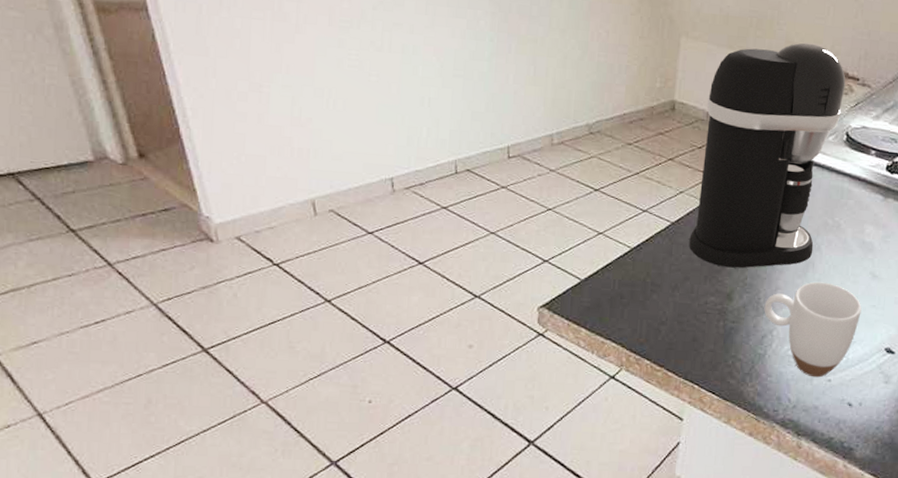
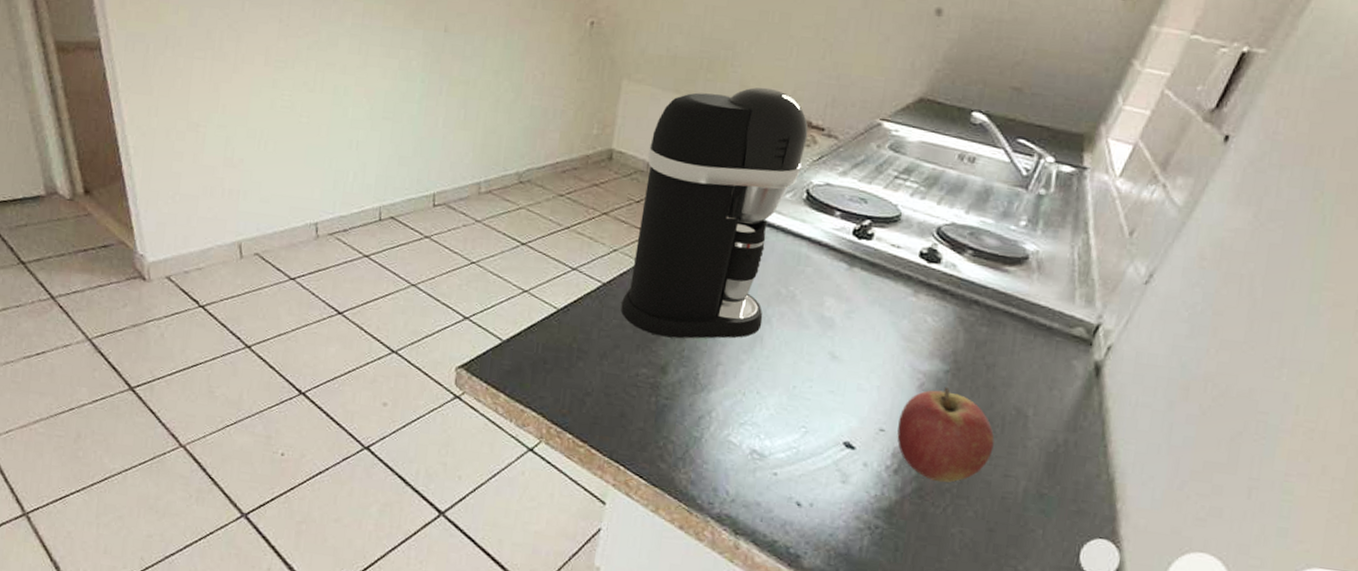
mug: present [764,281,862,378] -> none [702,359,818,470]

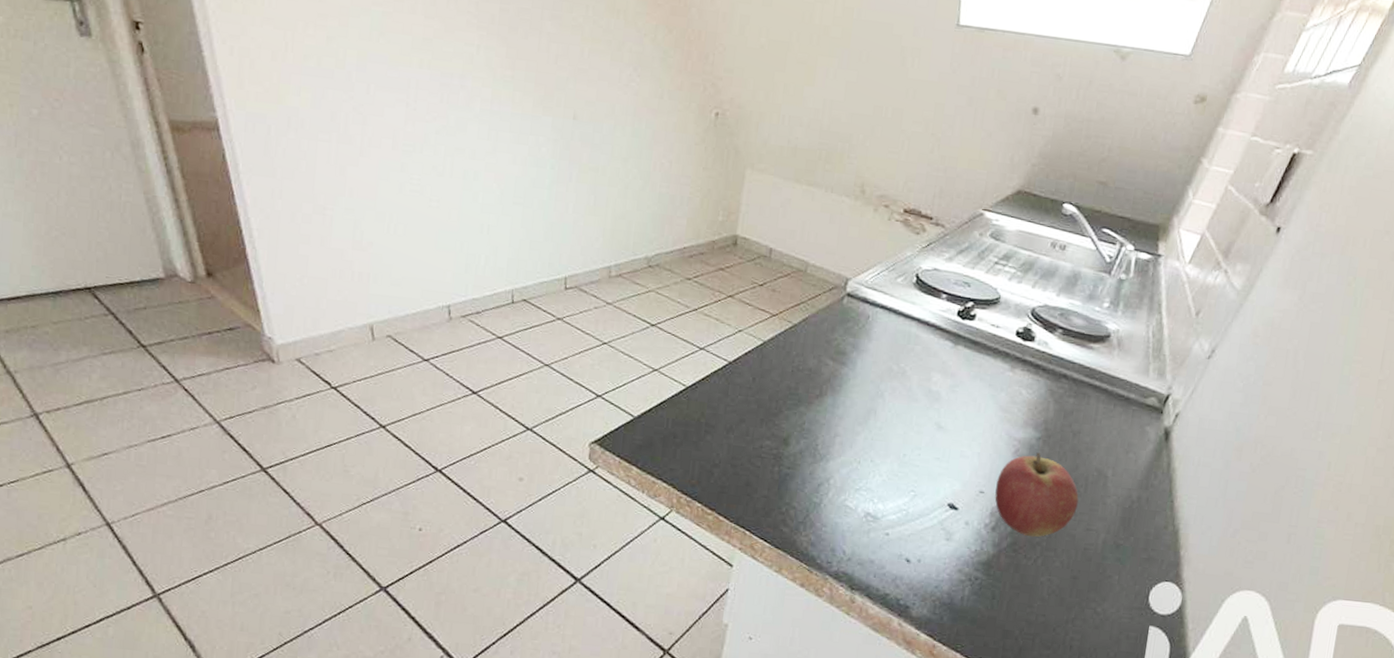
coffee maker: present [621,87,809,339] -> none [746,178,918,413]

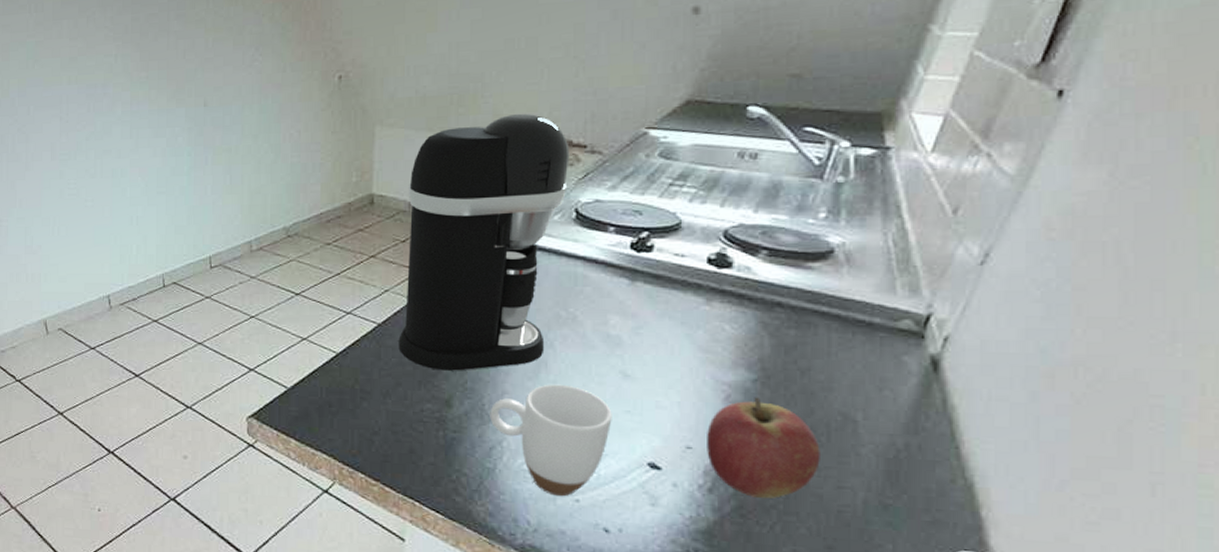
coffee maker: none [746,178,918,413] -> present [398,113,570,371]
mug: none [821,430,925,531] -> present [490,384,612,497]

